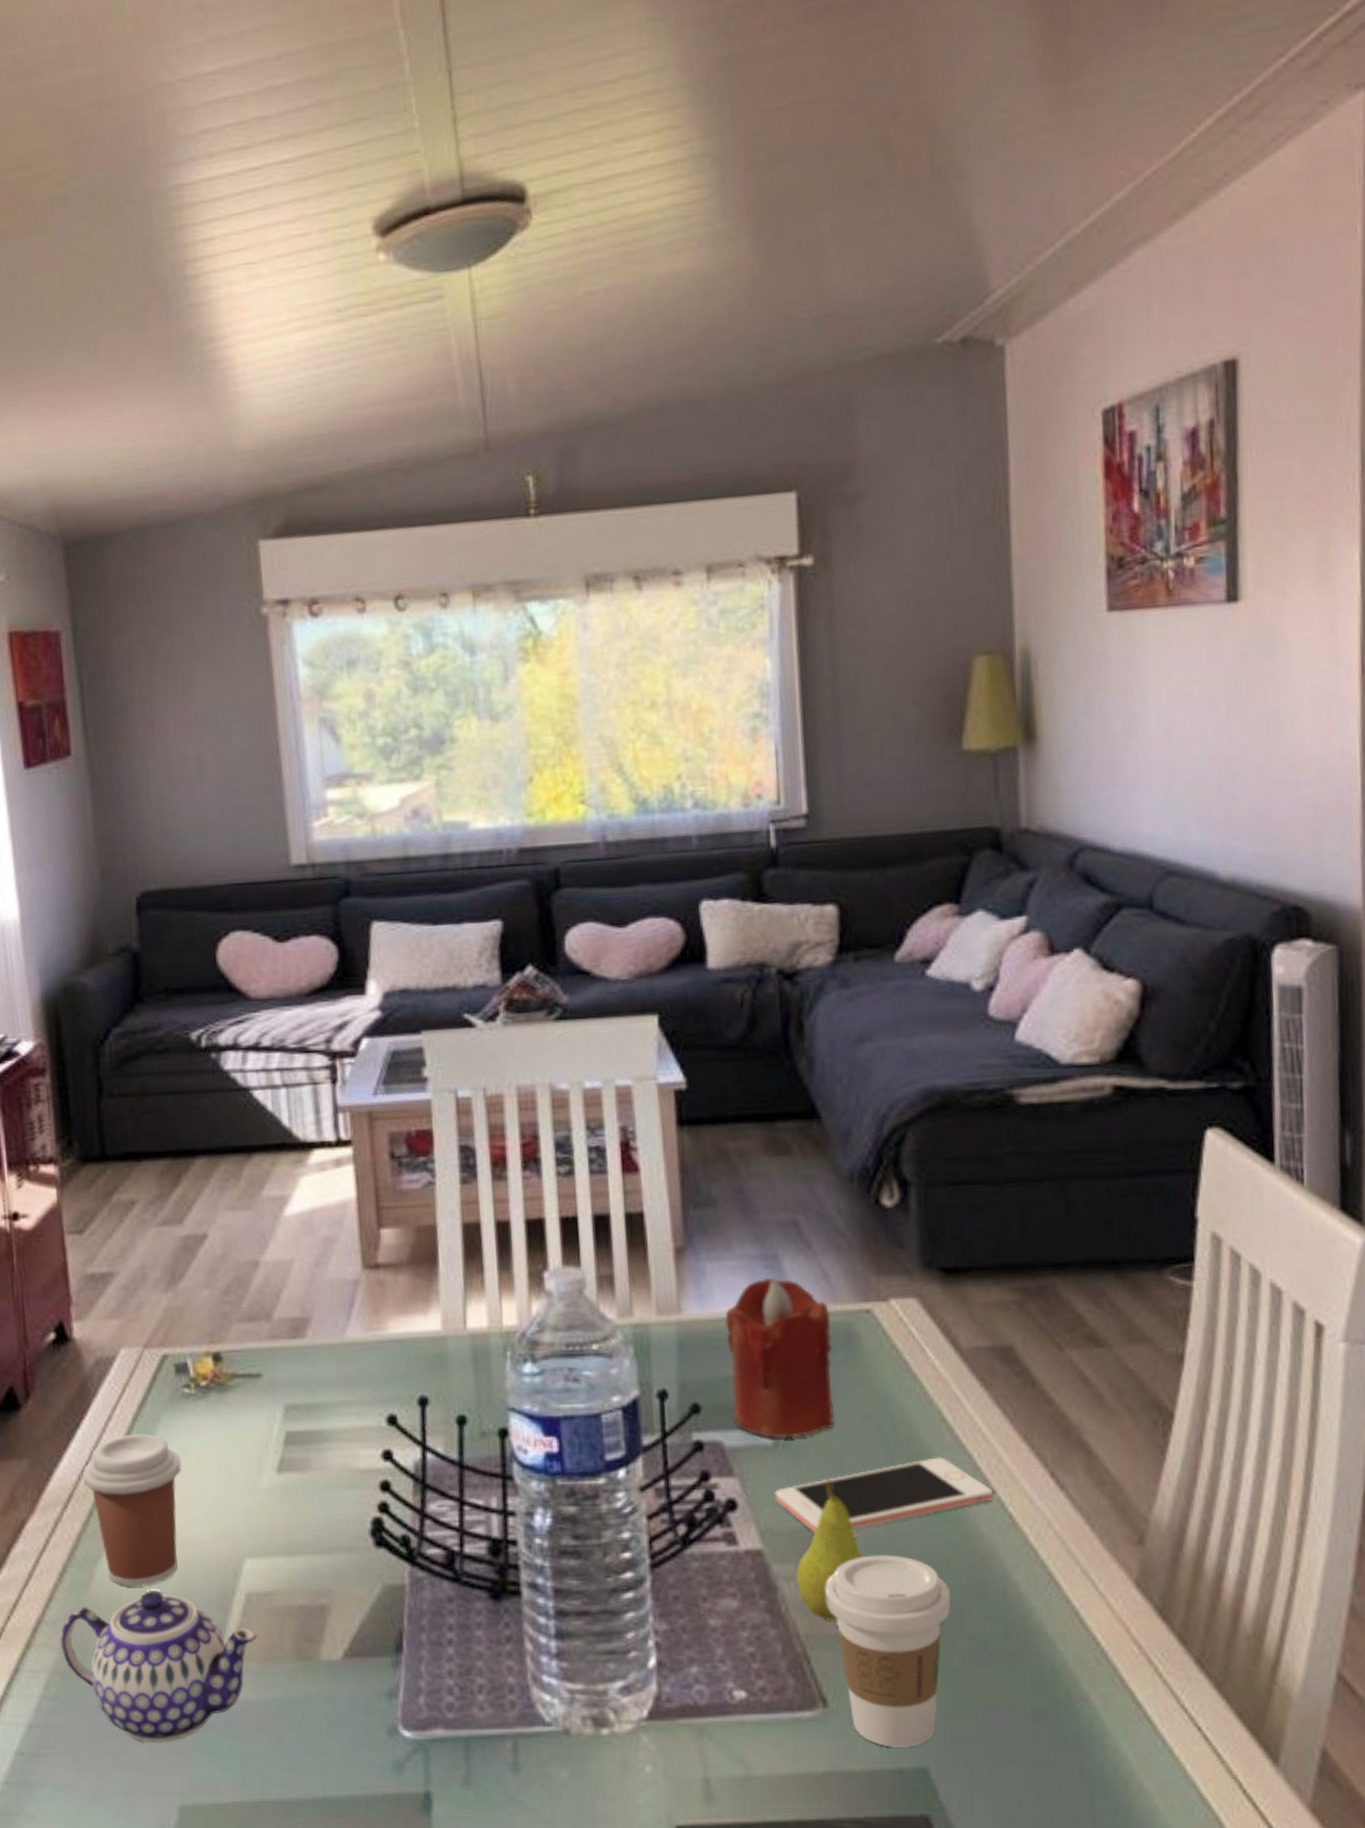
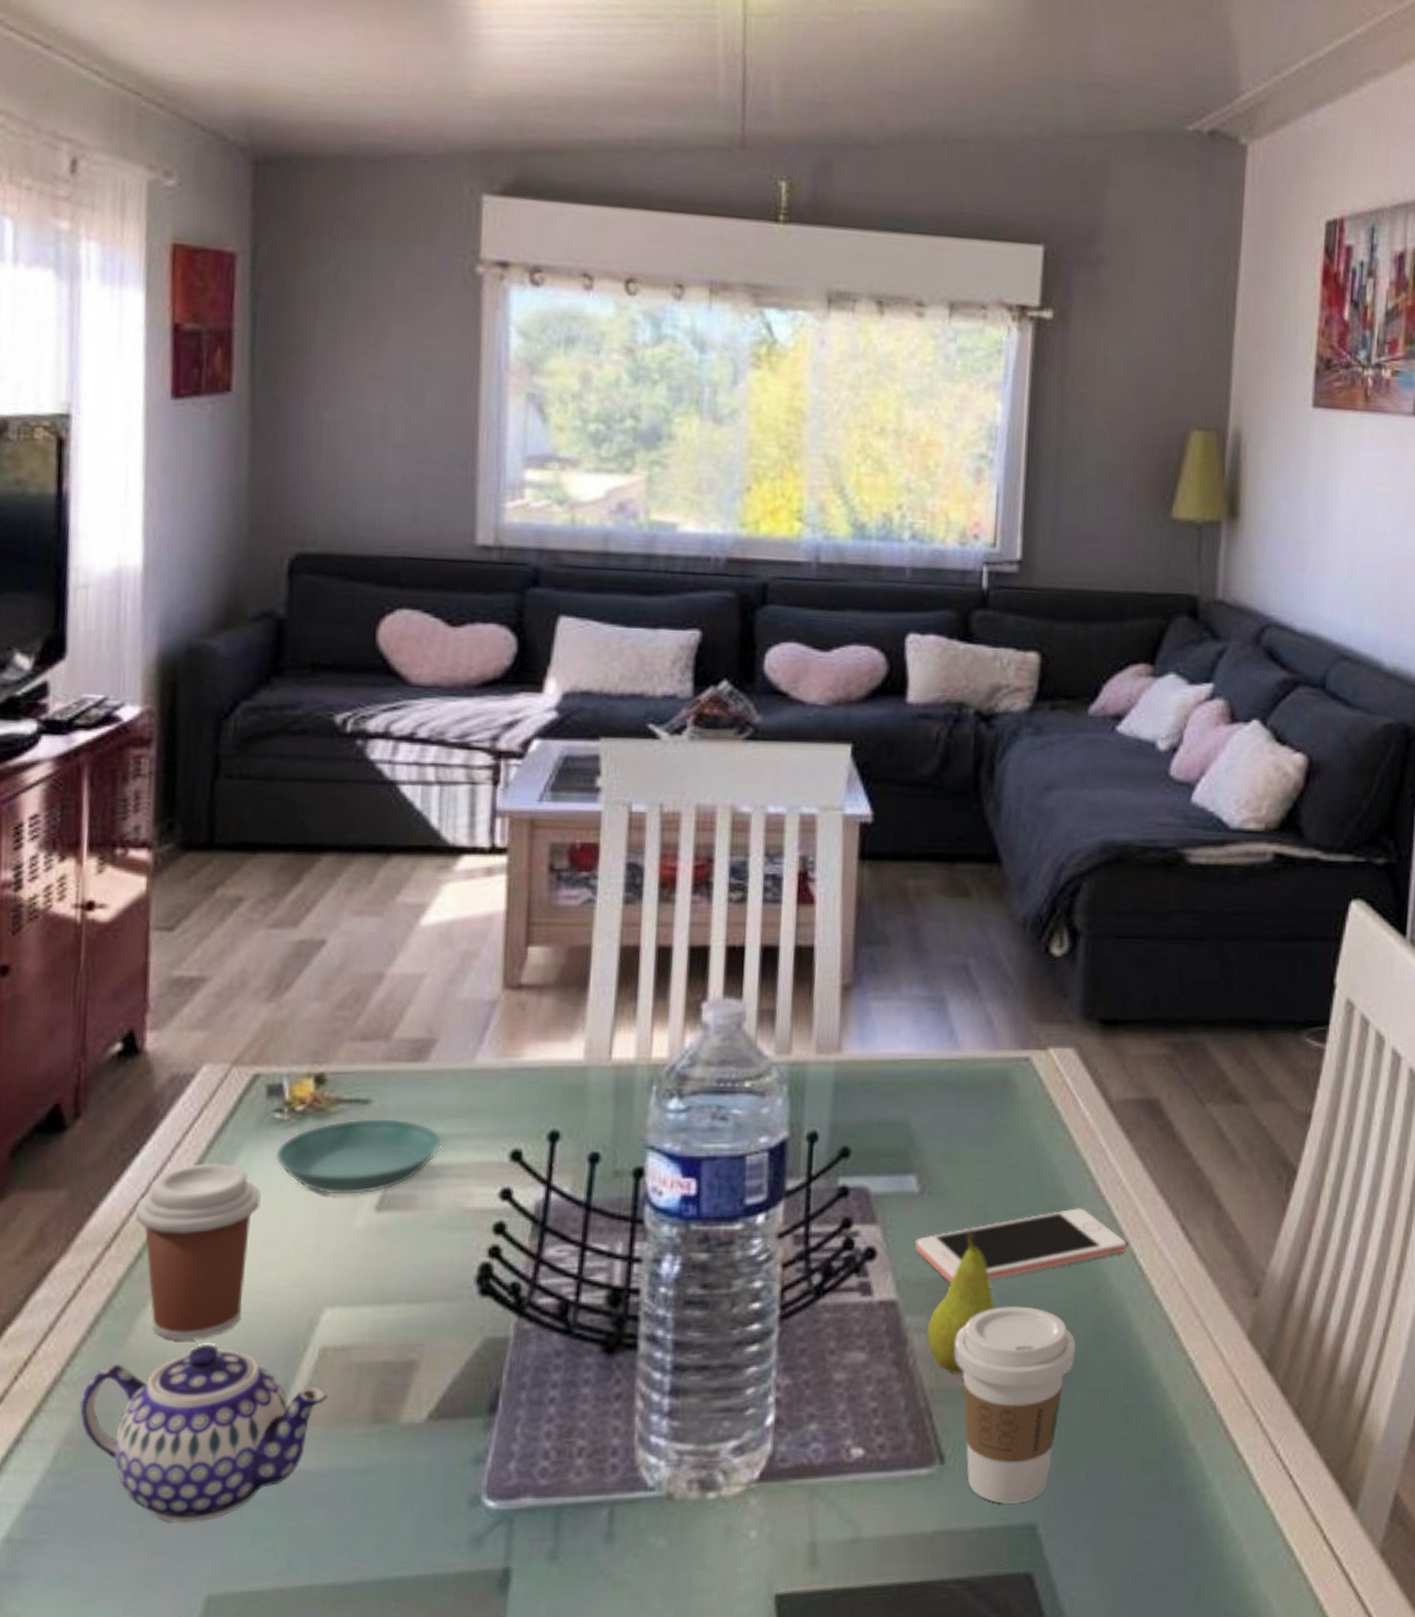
saucer: none [188,1390,326,1459] -> present [275,1119,442,1195]
candle: present [725,1278,834,1439] -> none [881,1020,990,1186]

